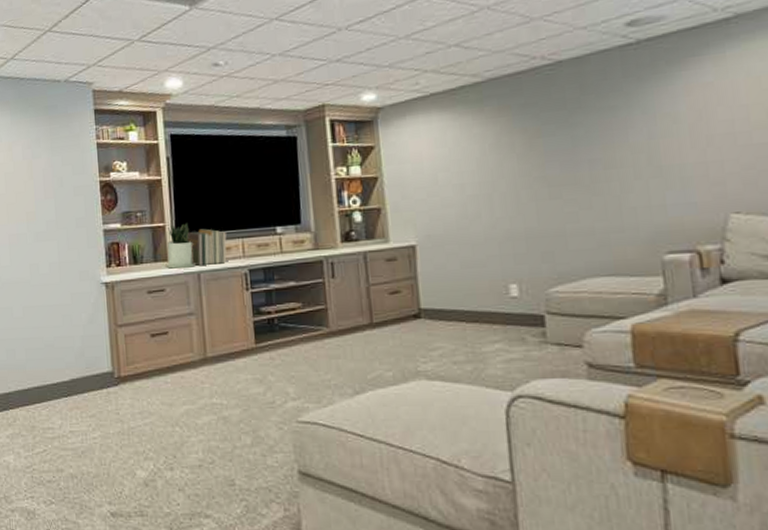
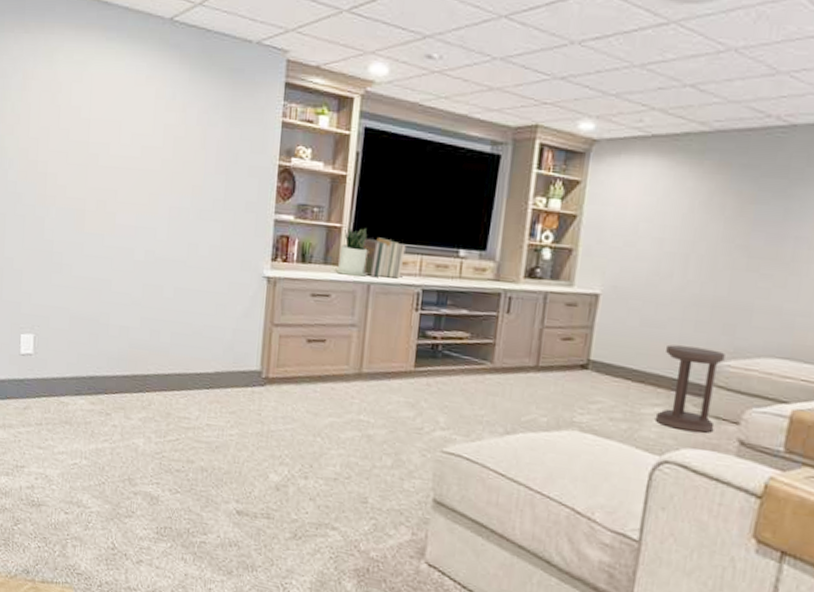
side table: none [492,279,559,363] -> present [655,344,725,433]

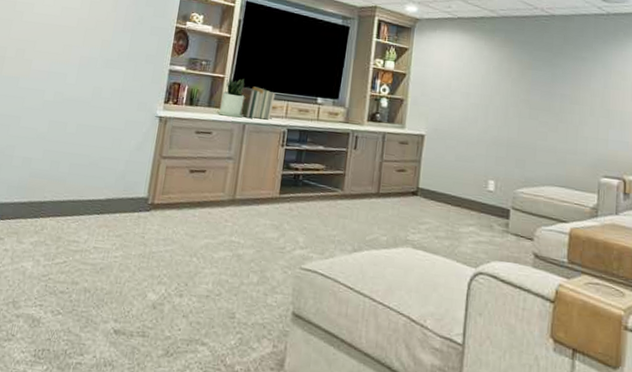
side table: present [655,344,725,433] -> none [470,175,519,248]

